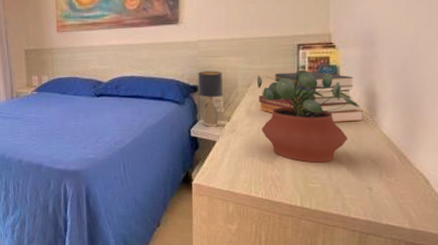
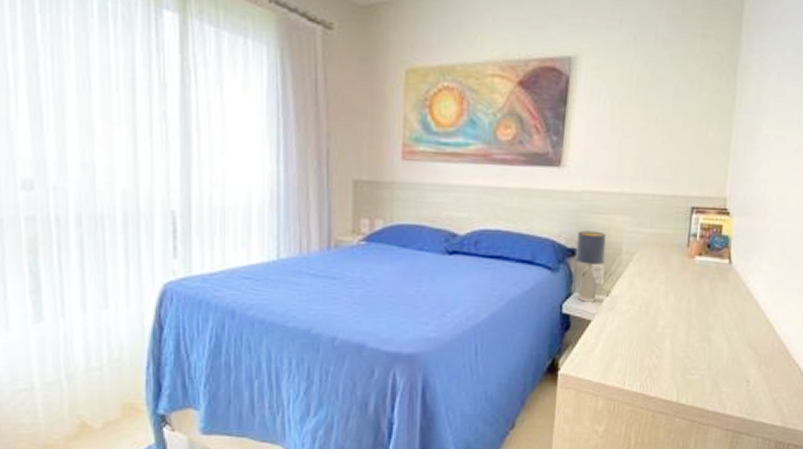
potted plant: present [256,70,360,163] -> none [643,239,748,350]
books: present [259,71,364,122] -> none [644,240,750,304]

